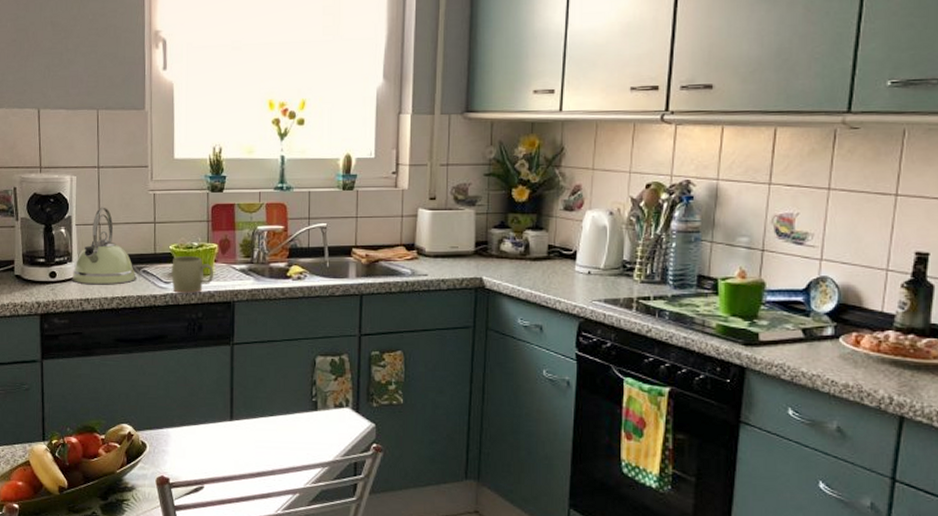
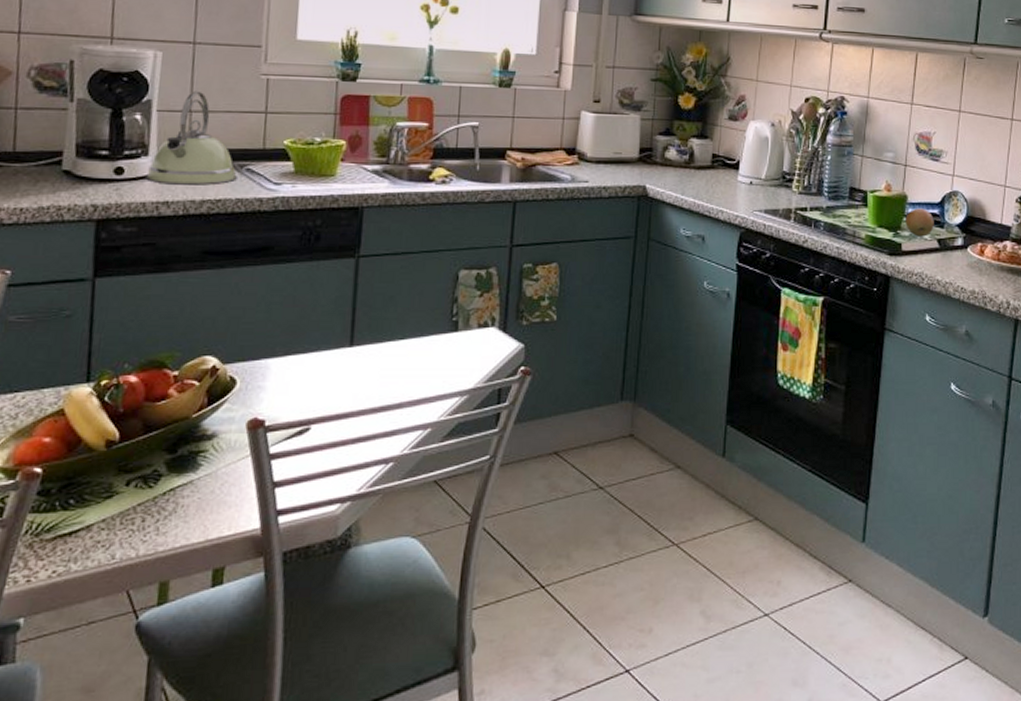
mug: present [170,256,214,293] -> none [283,153,340,197]
fruit: none [763,296,798,326] -> present [905,208,934,237]

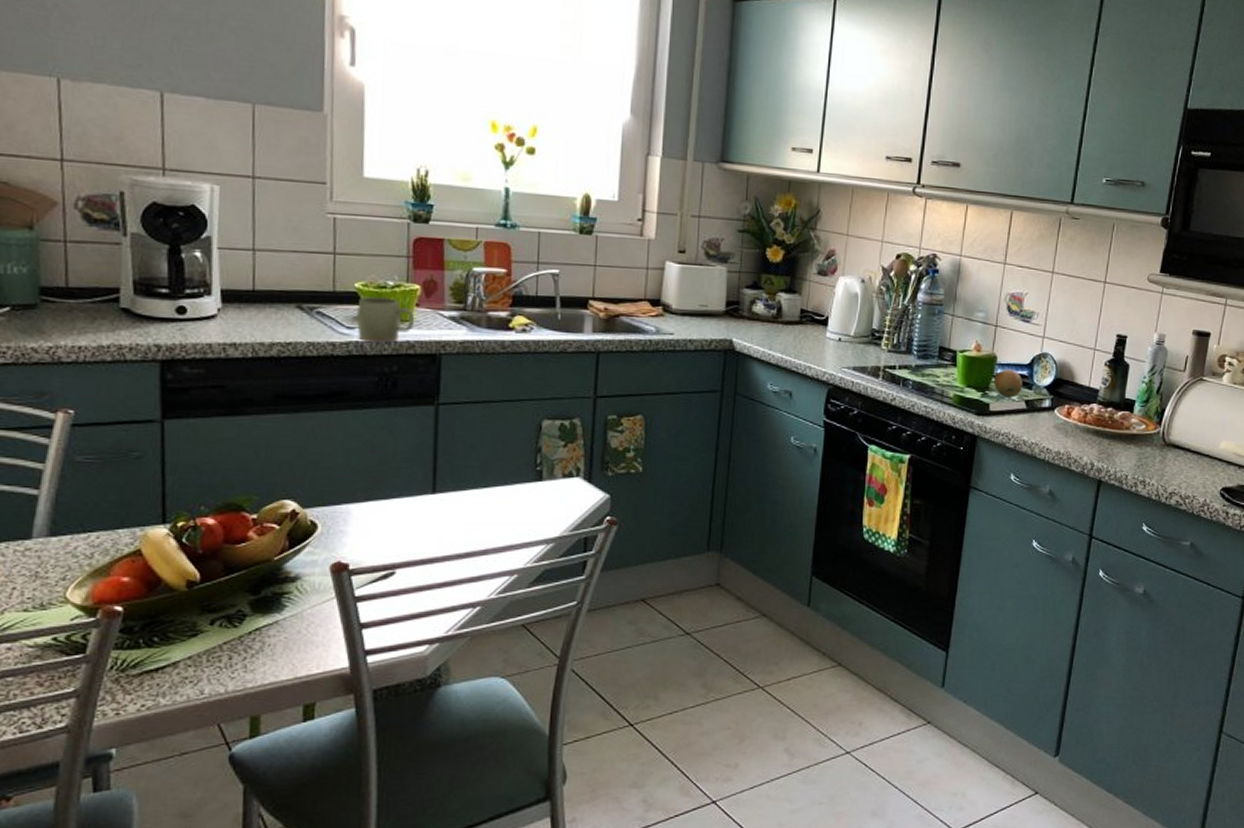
kettle: present [146,90,237,185] -> none [210,228,307,328]
mug: none [283,153,340,197] -> present [355,297,415,342]

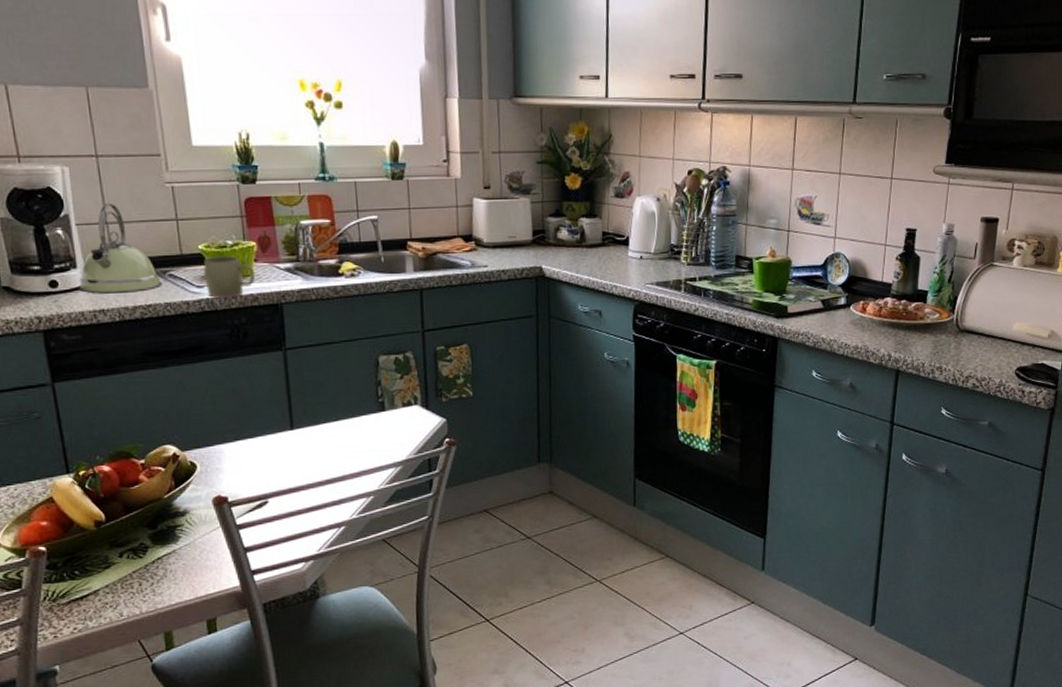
kettle: none [210,228,307,328] -> present [78,203,162,294]
fruit: present [994,369,1023,398] -> none [790,271,818,299]

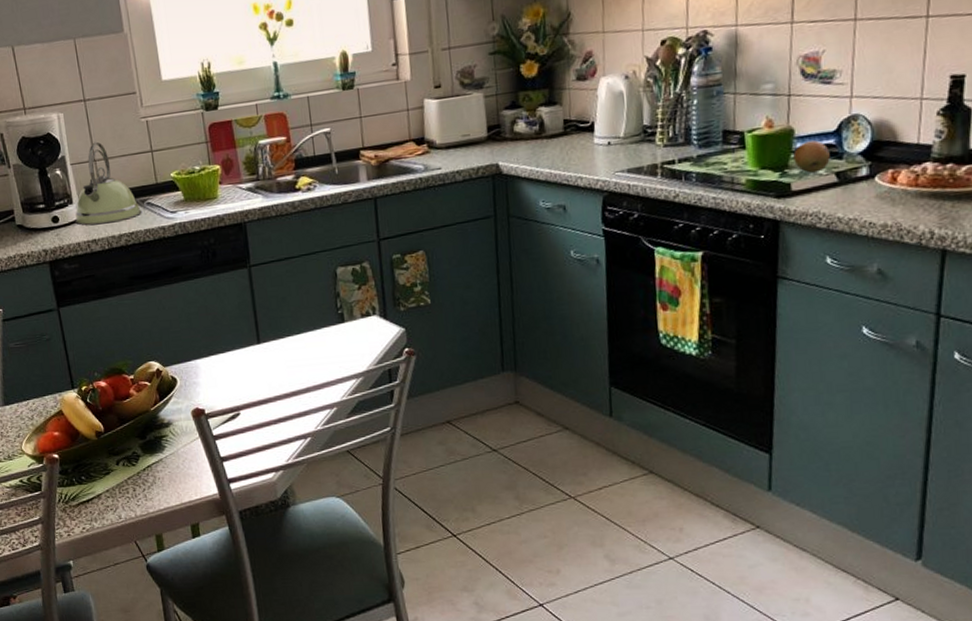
mug: present [202,256,256,298] -> none [175,180,221,221]
fruit: none [790,271,818,299] -> present [793,140,830,173]

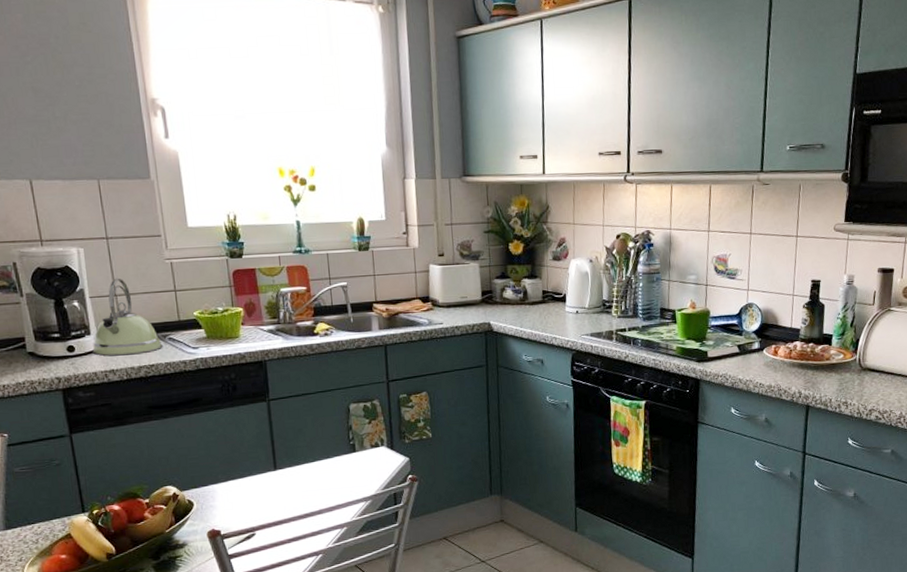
fruit: present [793,140,830,173] -> none [709,320,734,345]

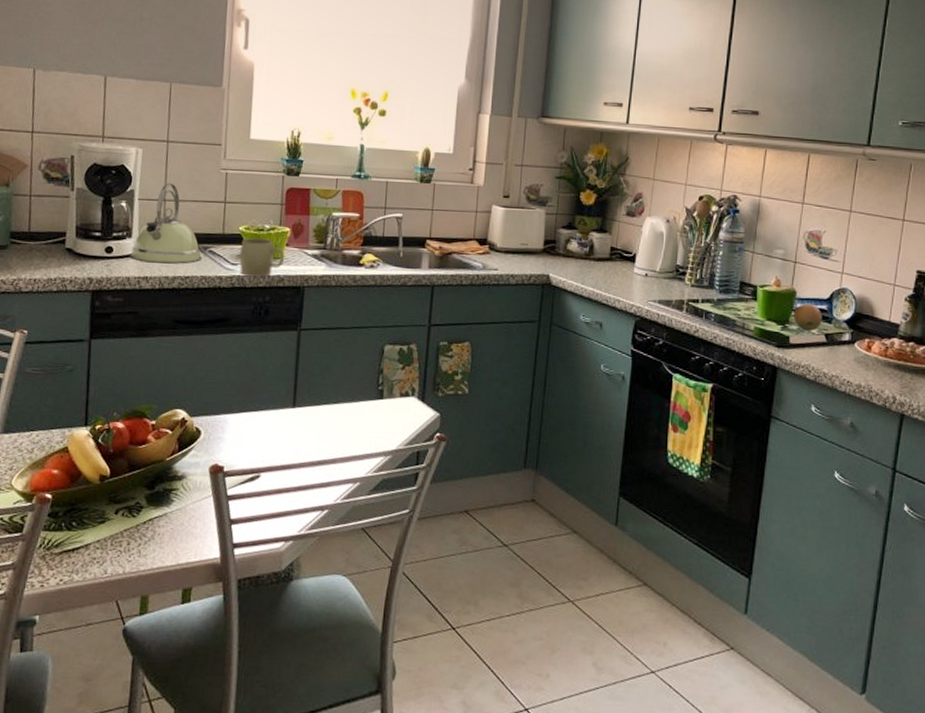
mug: none [197,320,243,357] -> present [239,238,285,276]
fruit: none [709,320,734,345] -> present [794,303,822,331]

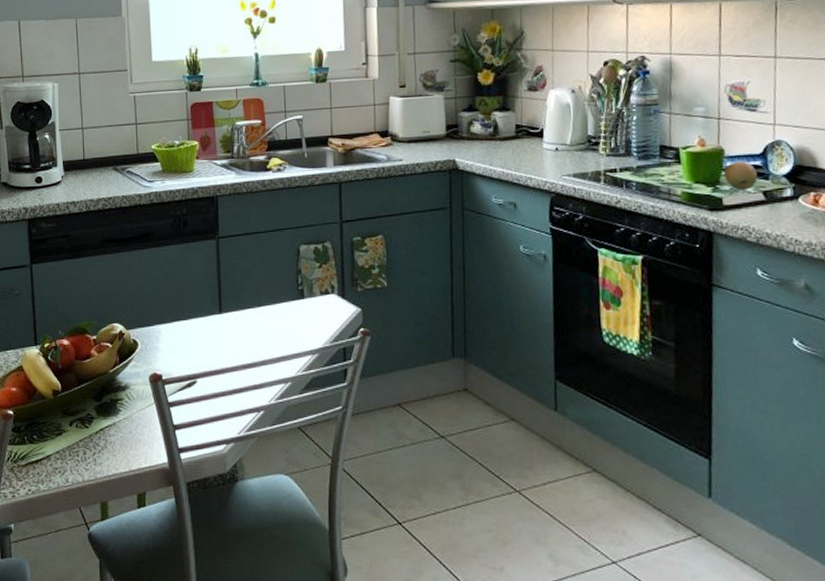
kettle: present [130,182,202,264] -> none [57,111,121,188]
mug: present [239,238,285,276] -> none [153,154,197,191]

